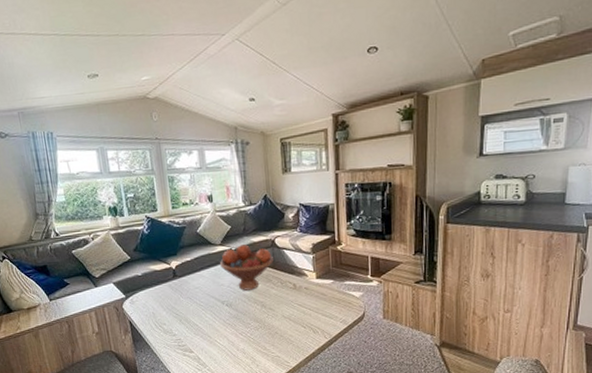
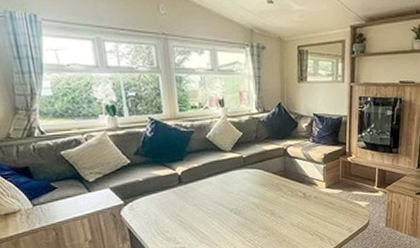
fruit bowl: present [219,245,273,291] -> none [228,152,285,199]

